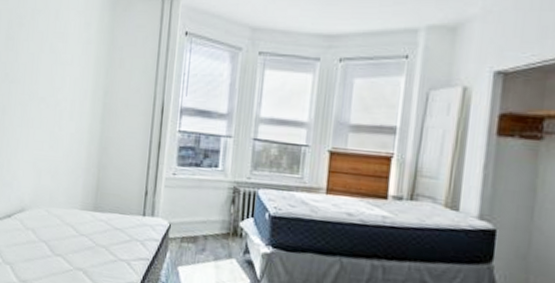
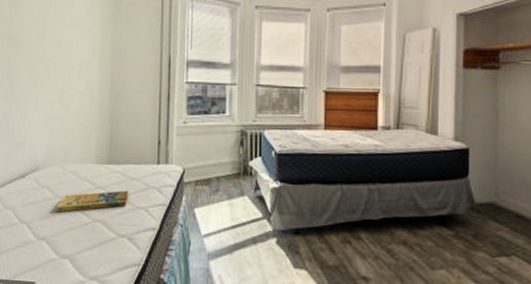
booklet: none [38,239,112,257] -> present [55,191,129,213]

